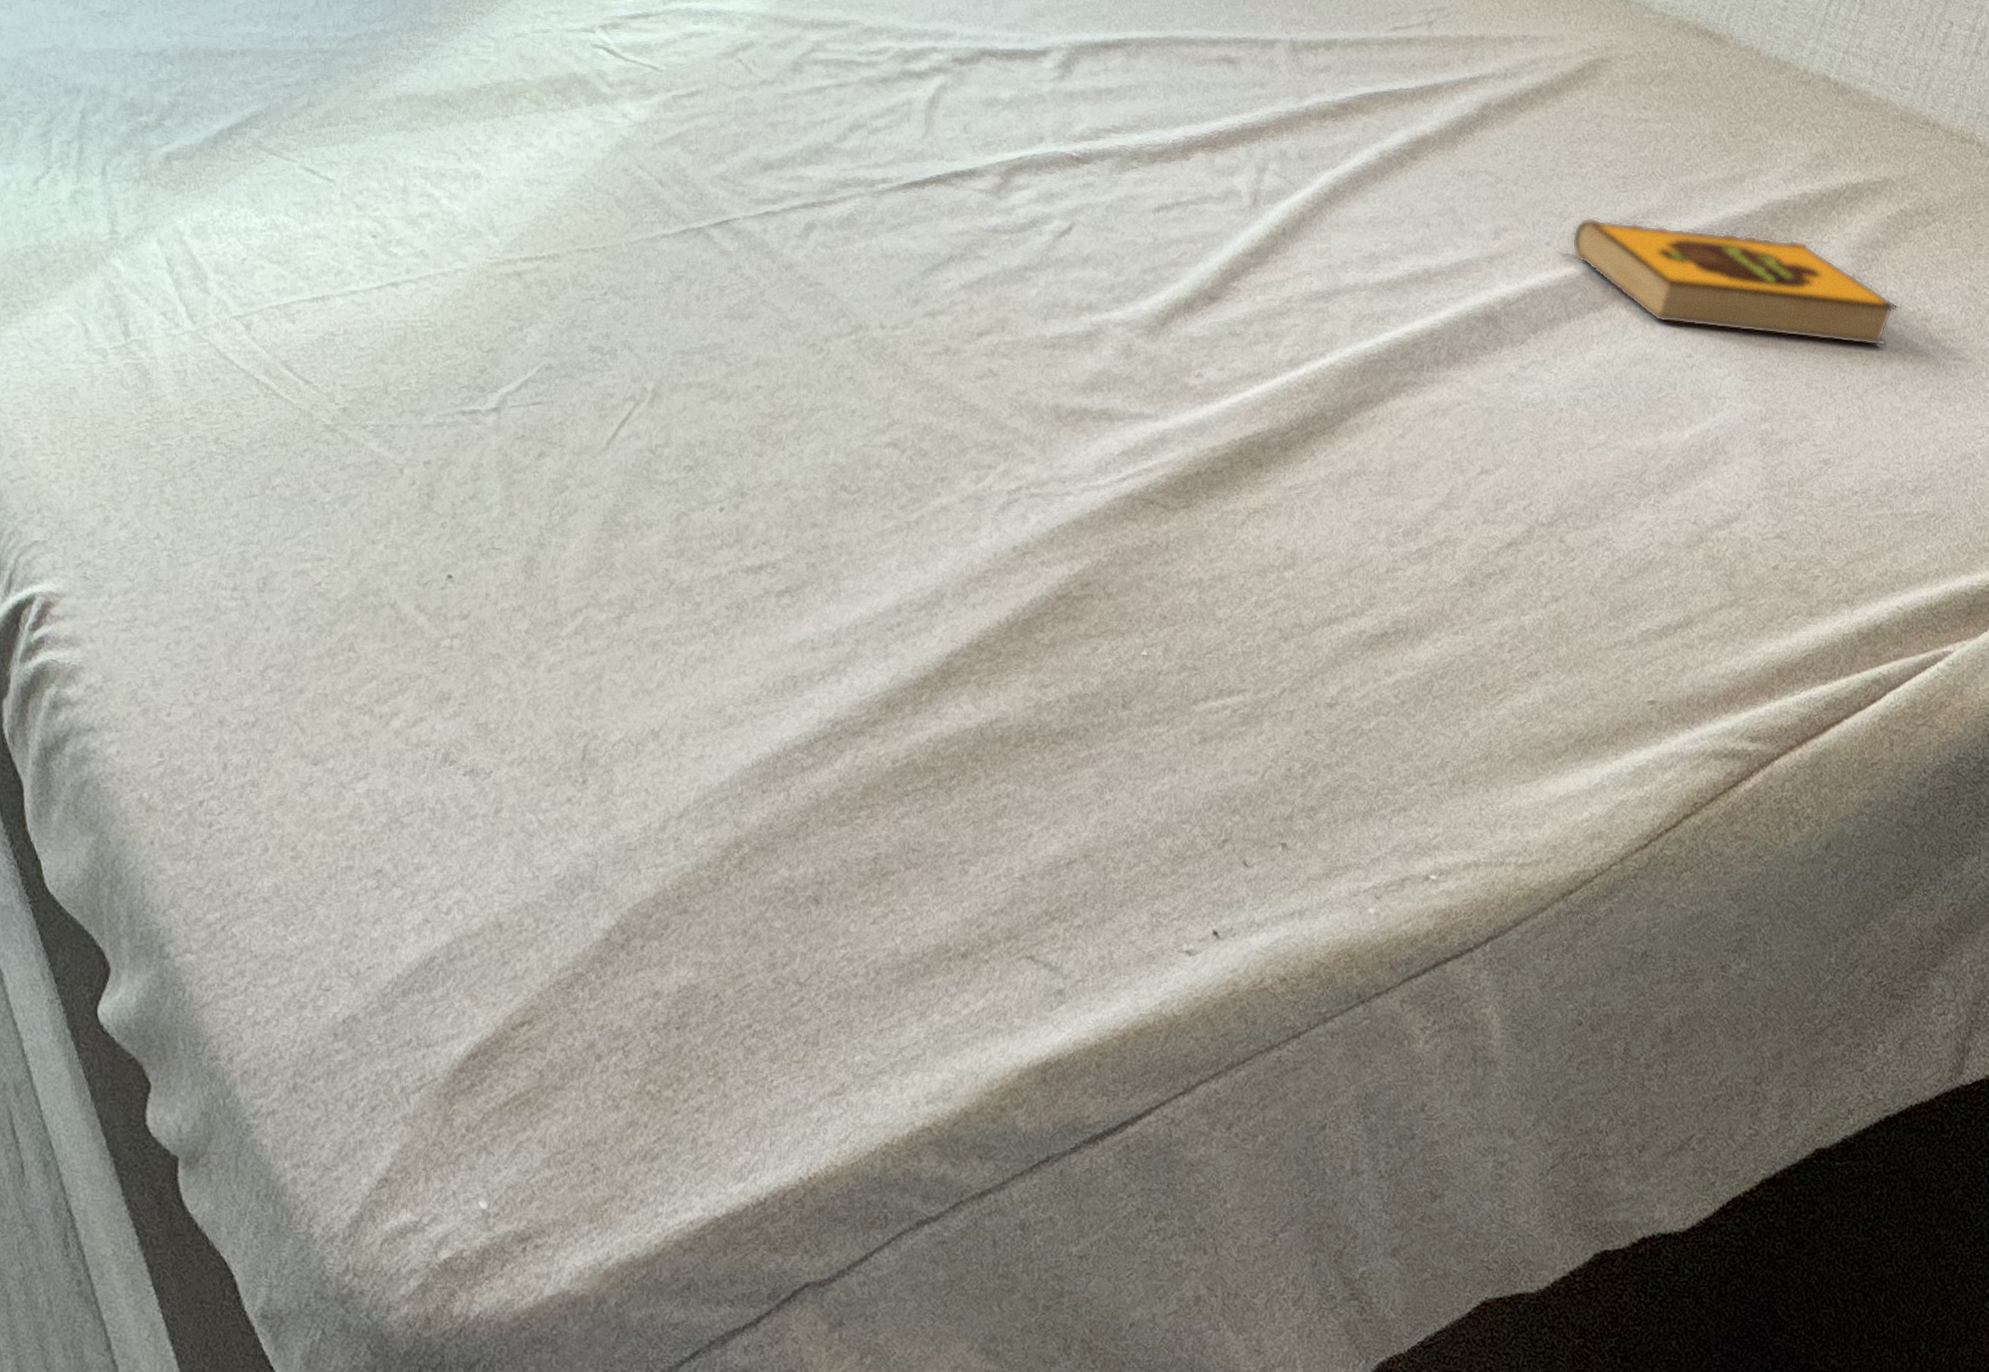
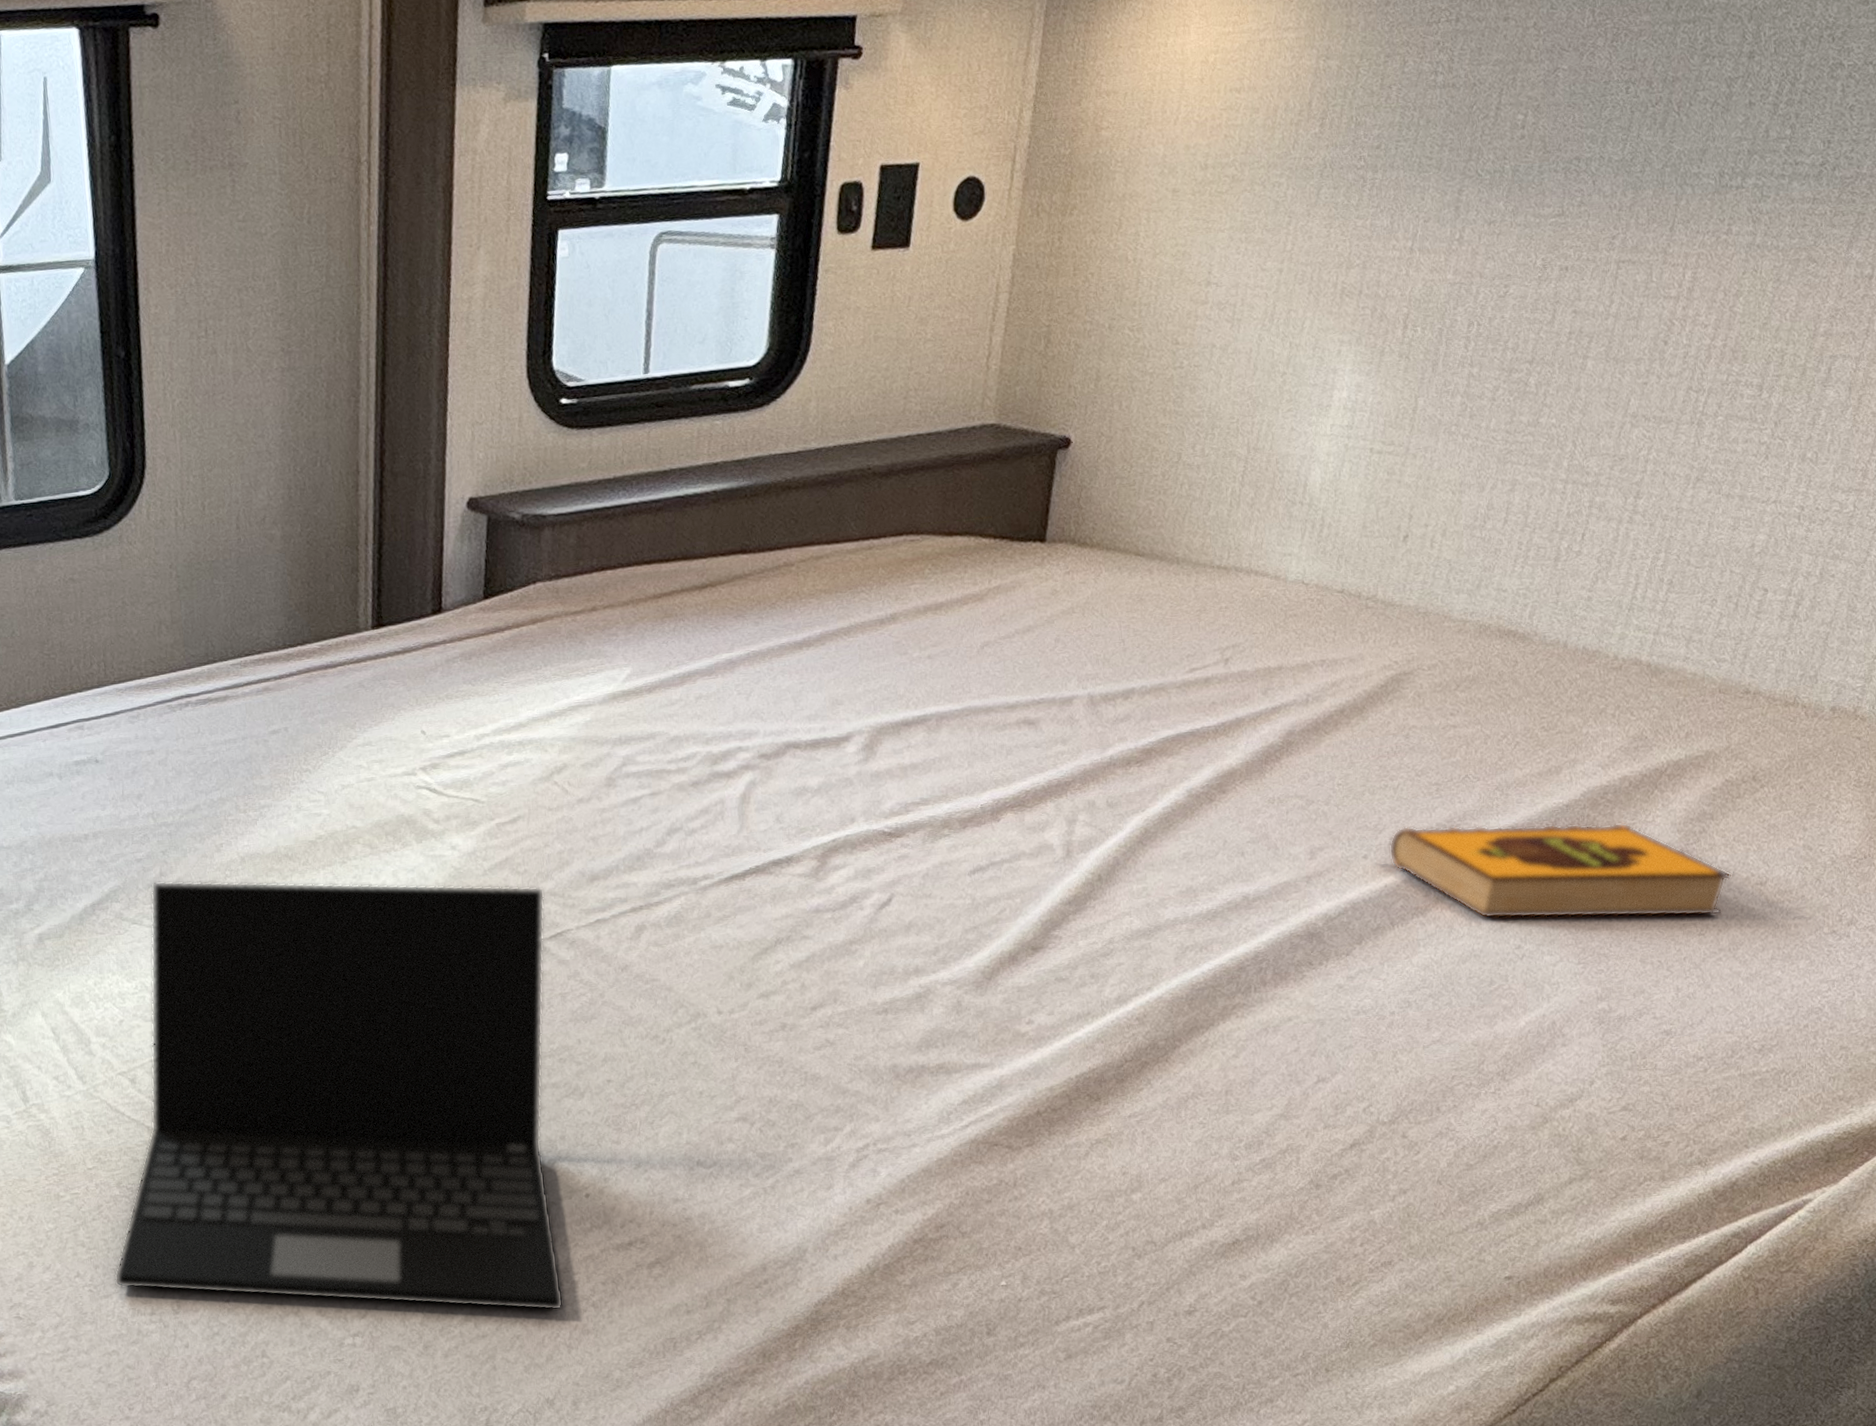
laptop: none [198,111,714,633] -> present [114,881,564,1311]

